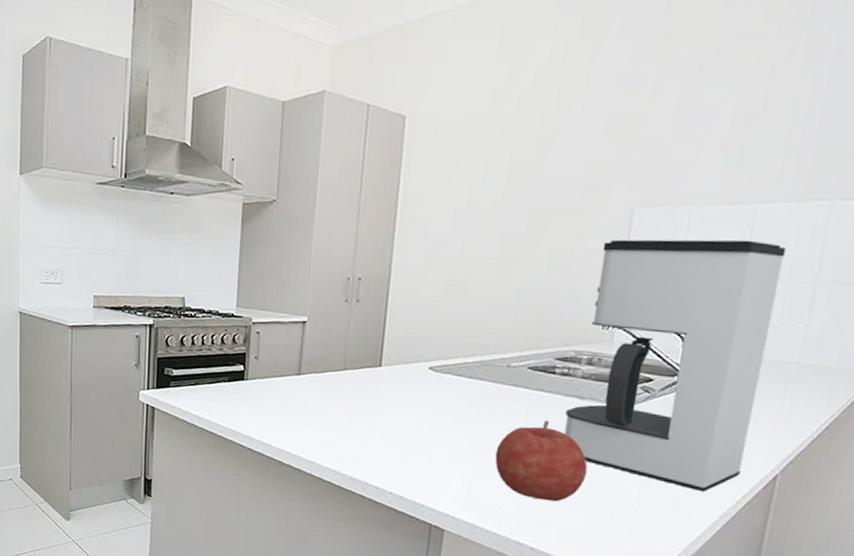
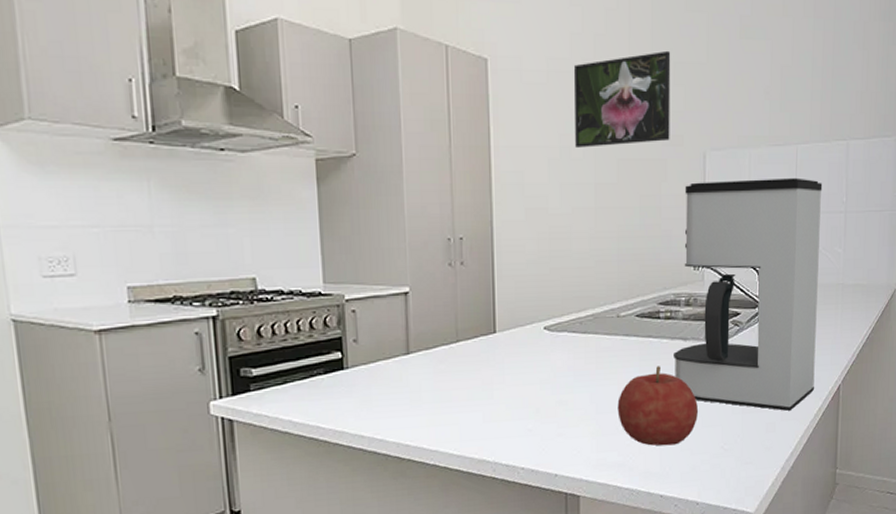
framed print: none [485,103,606,200] -> present [573,50,671,148]

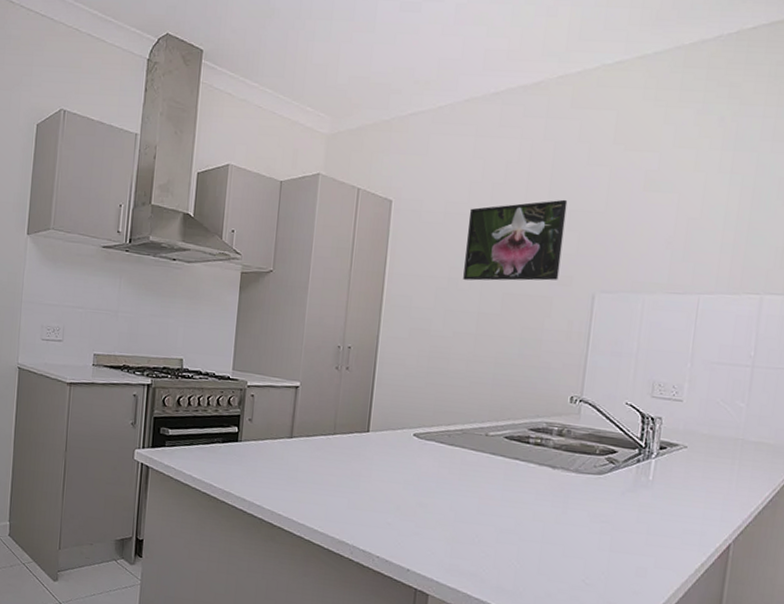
fruit: present [617,366,698,446] -> none [475,488,561,568]
coffee maker: present [674,177,823,411] -> none [539,321,727,559]

